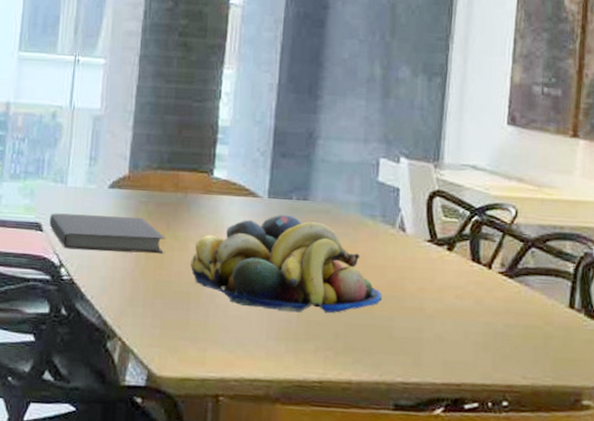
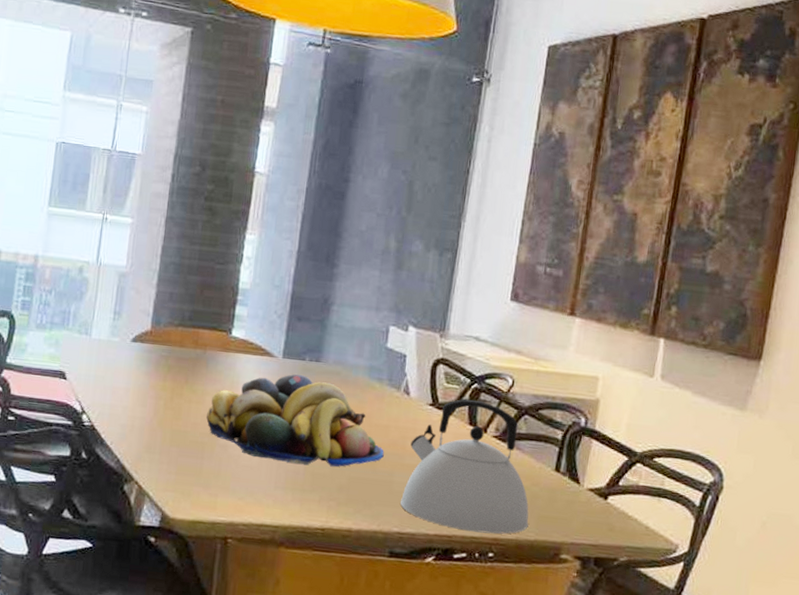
notebook: present [49,213,166,254] -> none [73,362,184,406]
kettle: none [403,234,544,381] -> present [400,399,529,534]

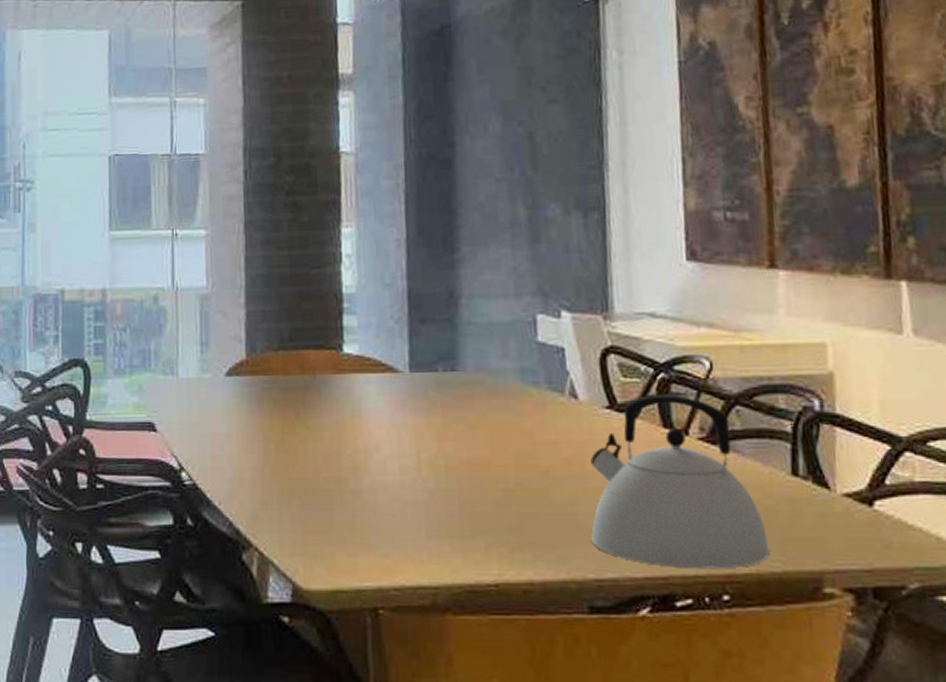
fruit bowl: present [206,374,384,467] -> none [328,389,559,504]

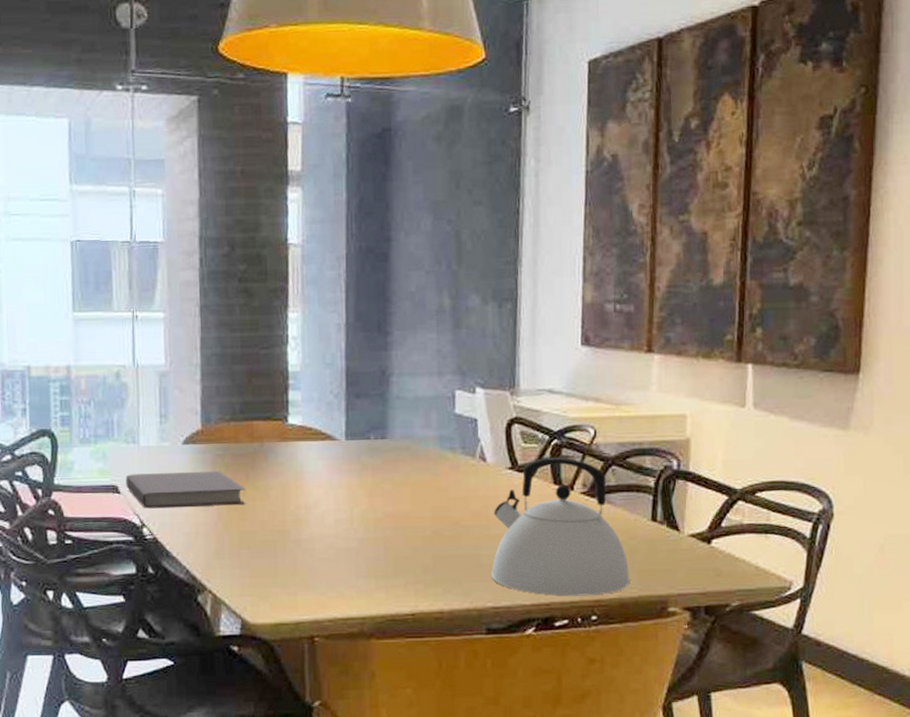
notebook: none [163,407,297,450] -> present [126,470,246,509]

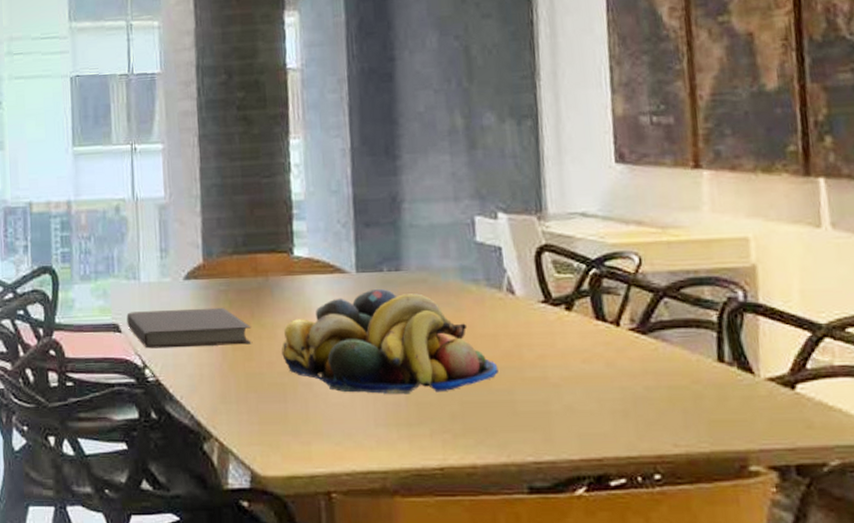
fruit bowl: none [274,454,467,550] -> present [281,288,498,395]
kettle: present [492,458,630,596] -> none [527,289,699,451]

